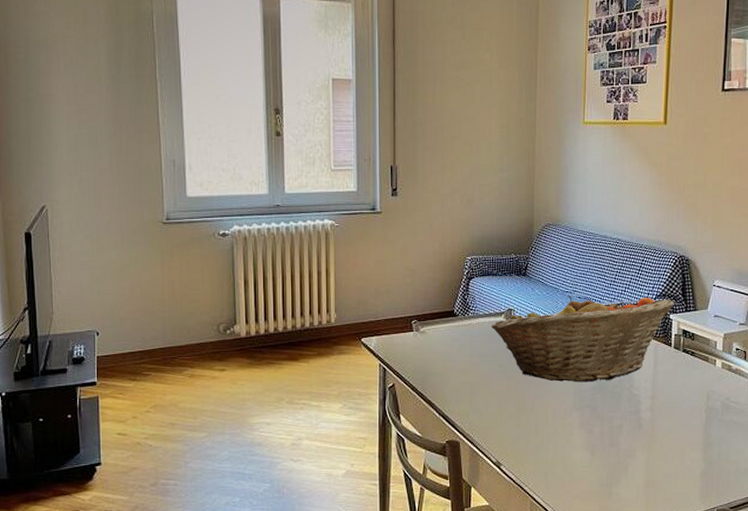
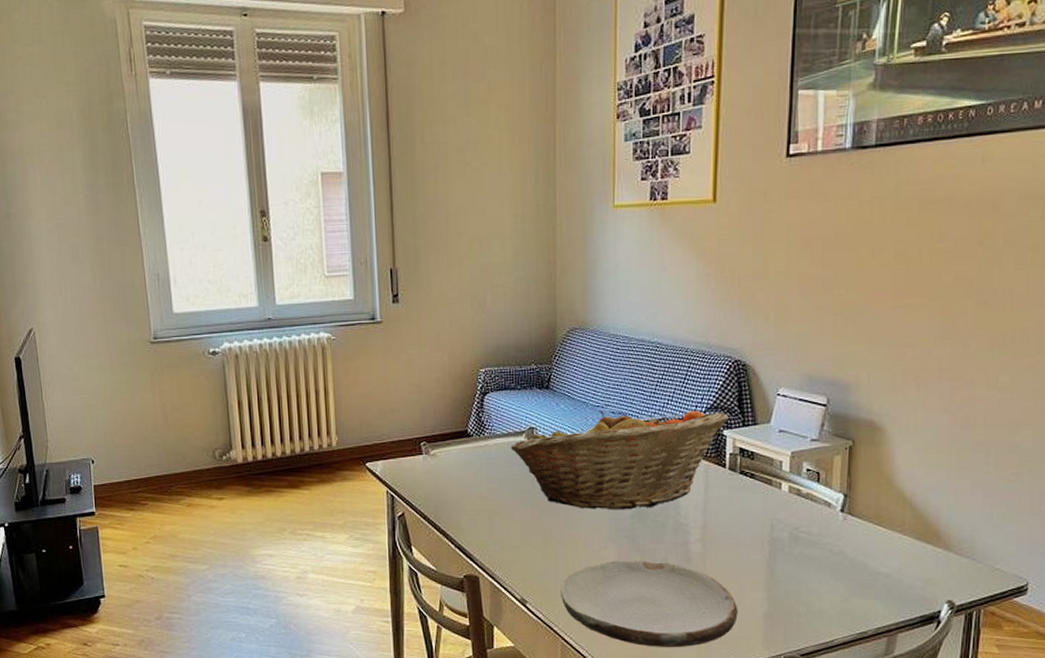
plate: none [531,427,680,504] -> present [560,561,738,648]

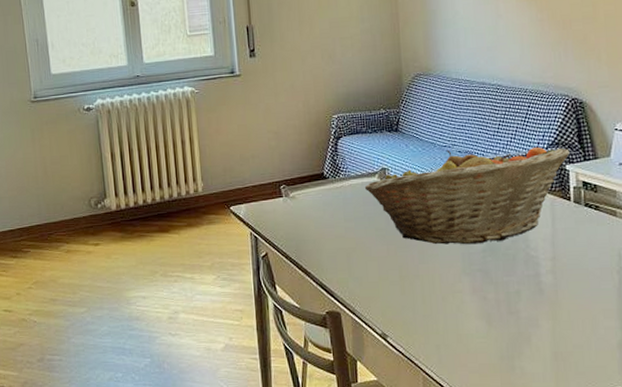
plate: present [560,561,738,648] -> none [419,293,593,379]

